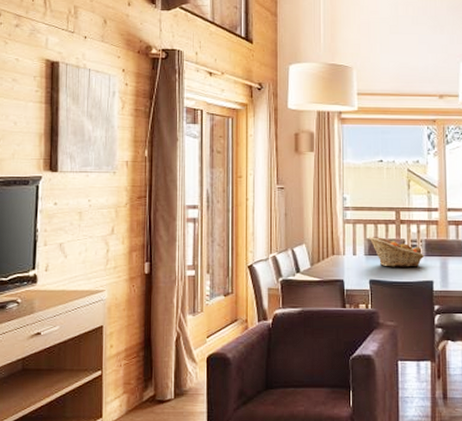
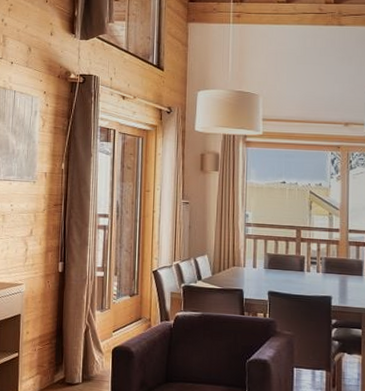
fruit basket: present [369,236,425,267] -> none [269,251,324,283]

